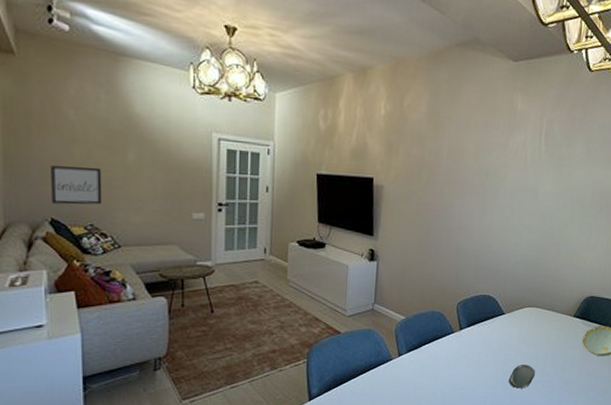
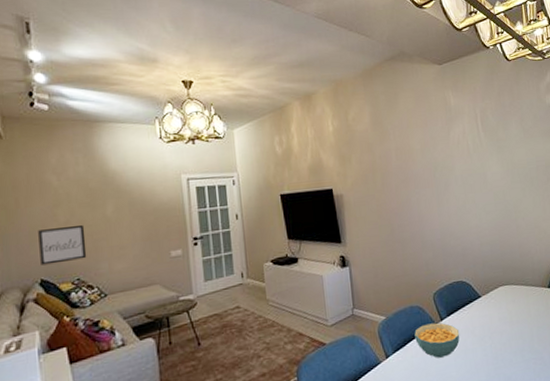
cereal bowl: none [430,331,476,365] -> present [414,322,460,358]
oval tray: present [508,365,535,389] -> none [499,344,524,372]

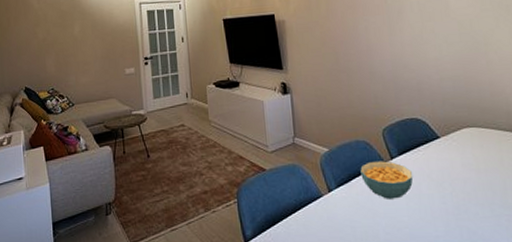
wall art: present [38,224,87,266] -> none [23,42,59,75]

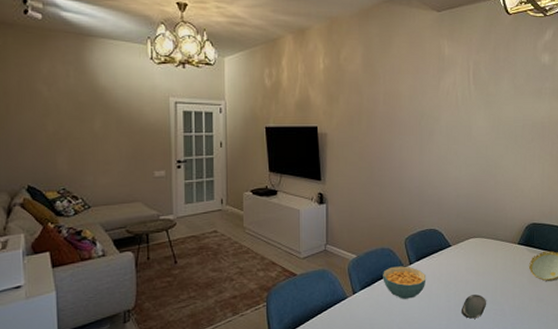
oval tray: none [461,196,494,226] -> present [461,294,486,319]

